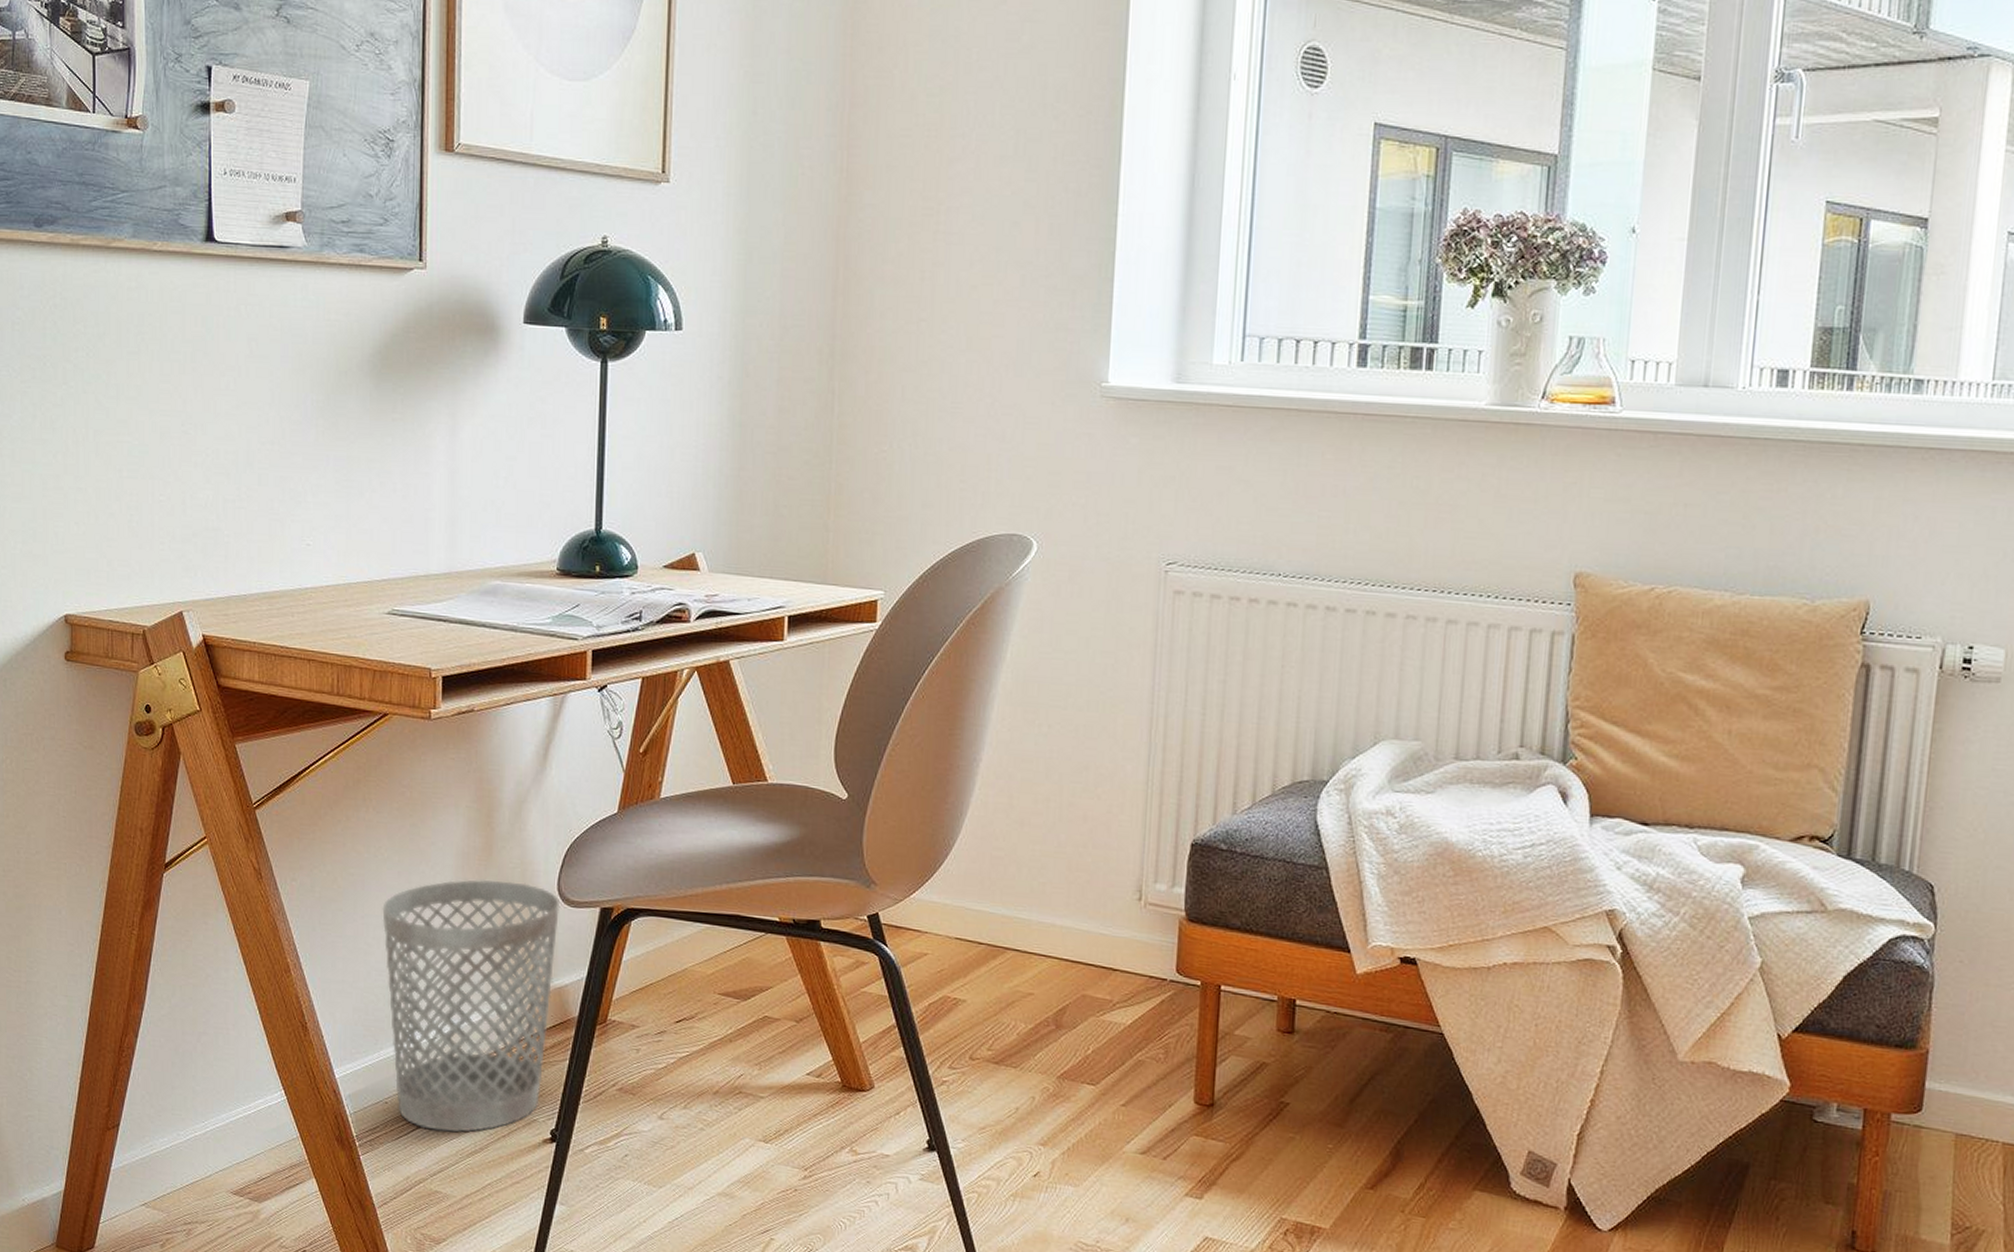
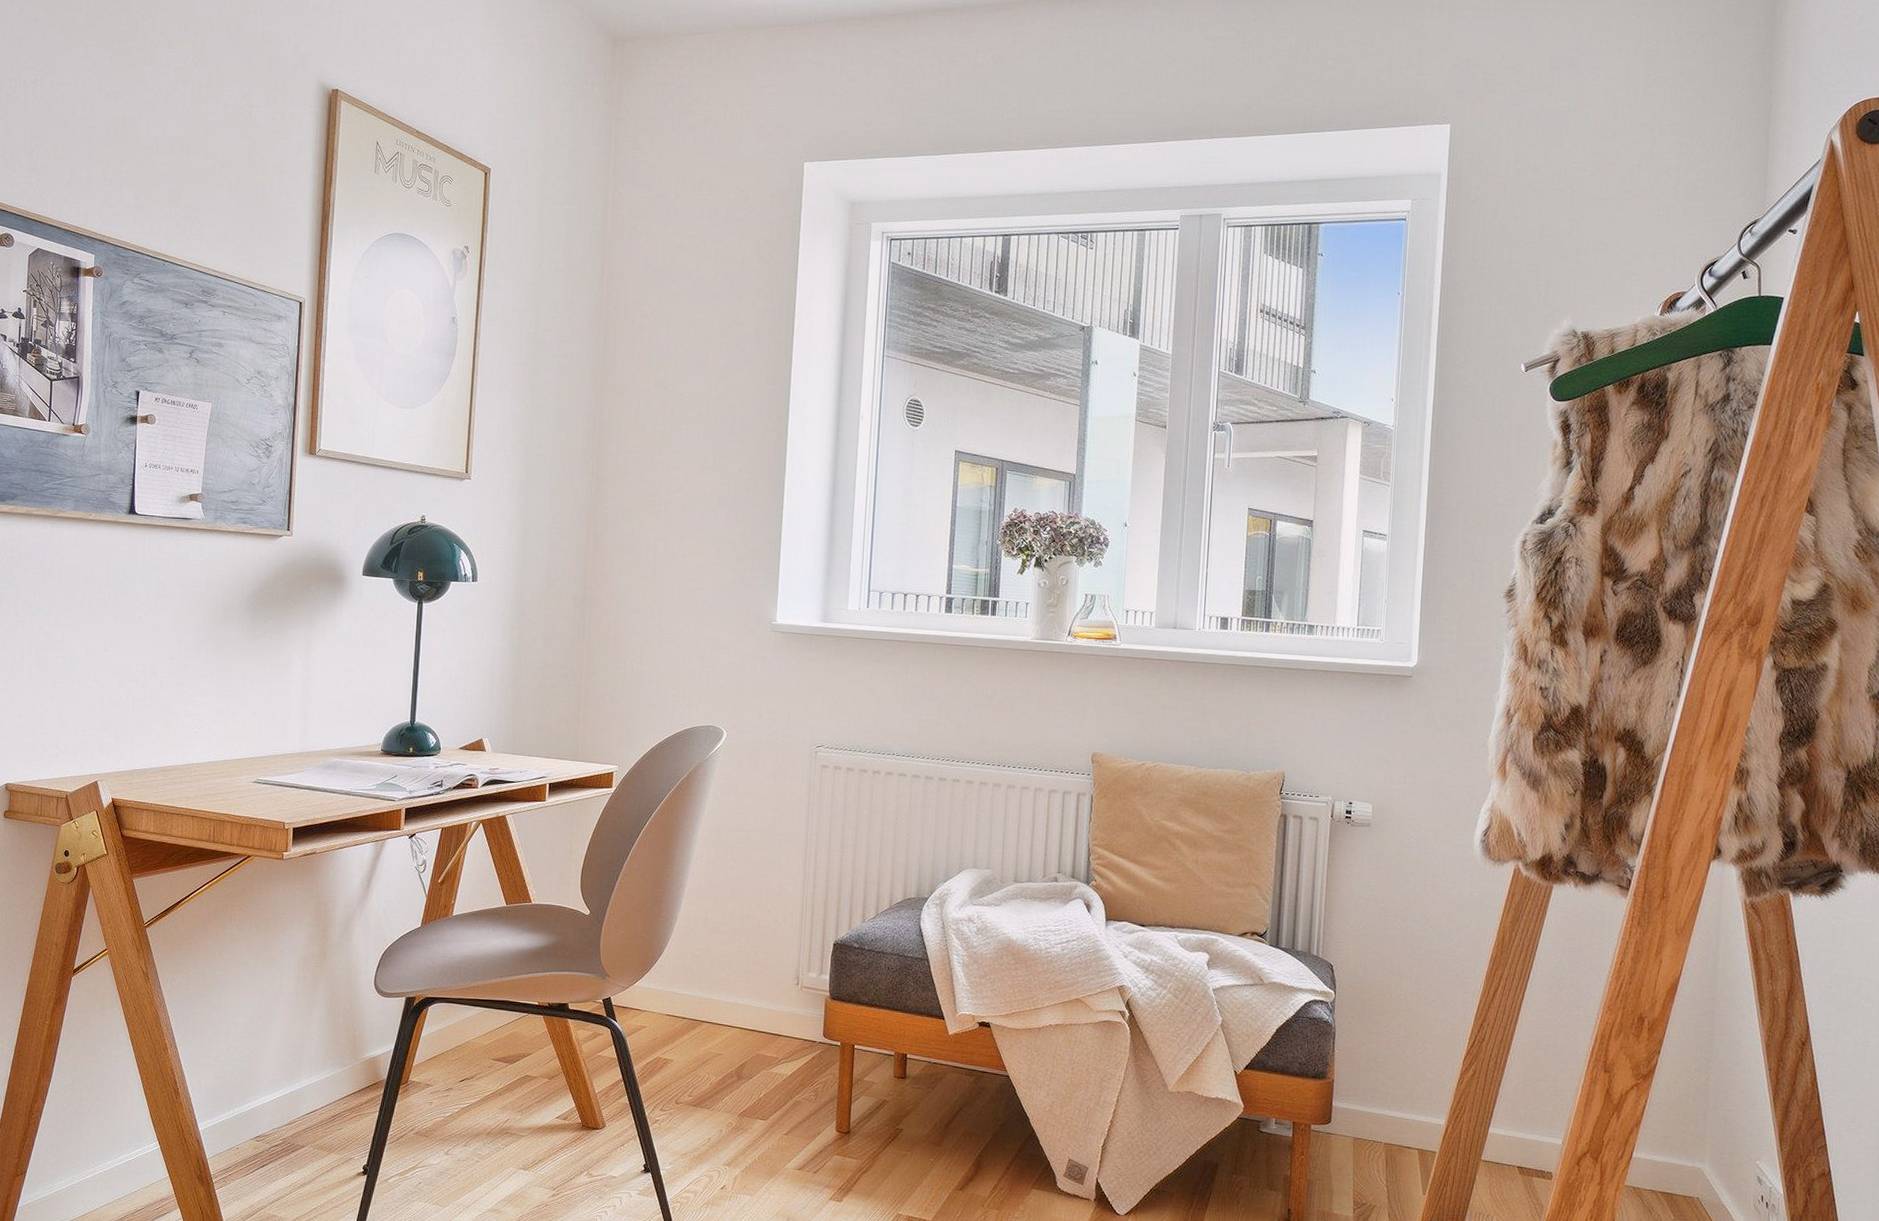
wastebasket: present [382,879,561,1133] -> none [240,977,376,1170]

